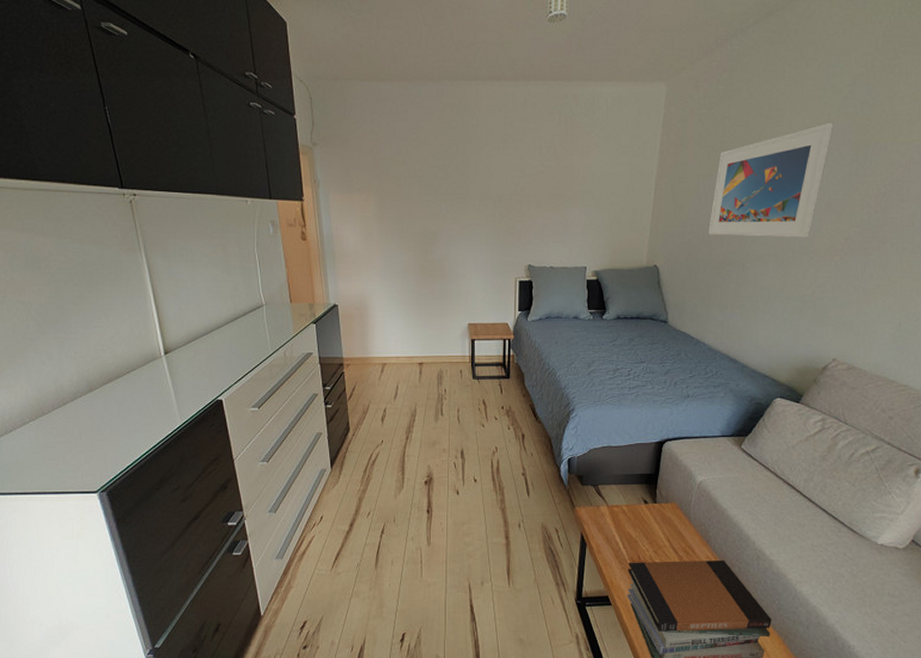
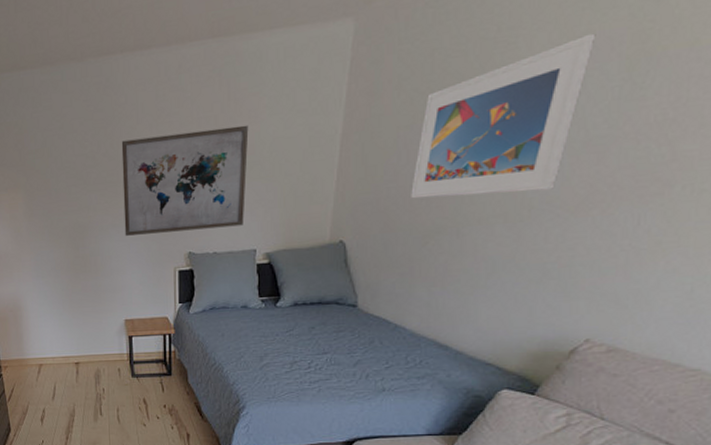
wall art: none [471,158,582,245] -> present [121,124,249,236]

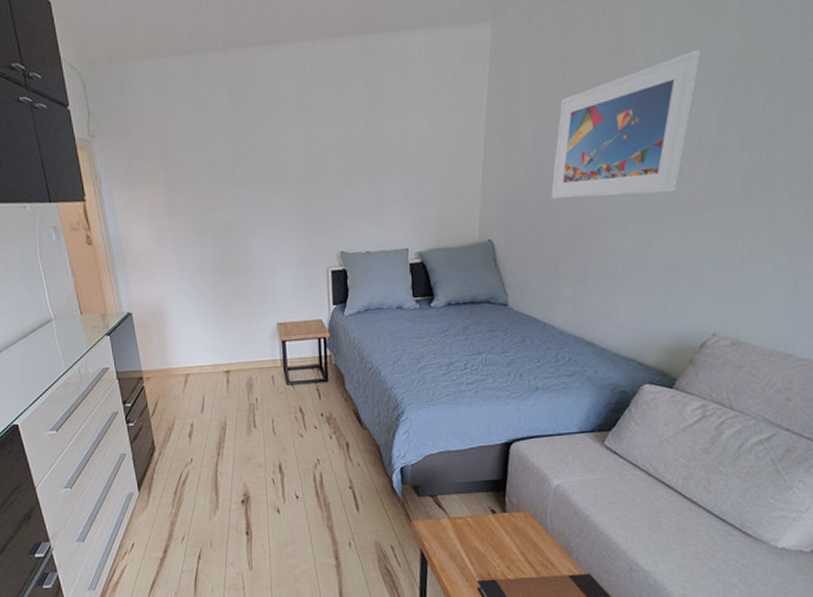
wall art: present [121,124,249,236] -> none [267,122,396,235]

